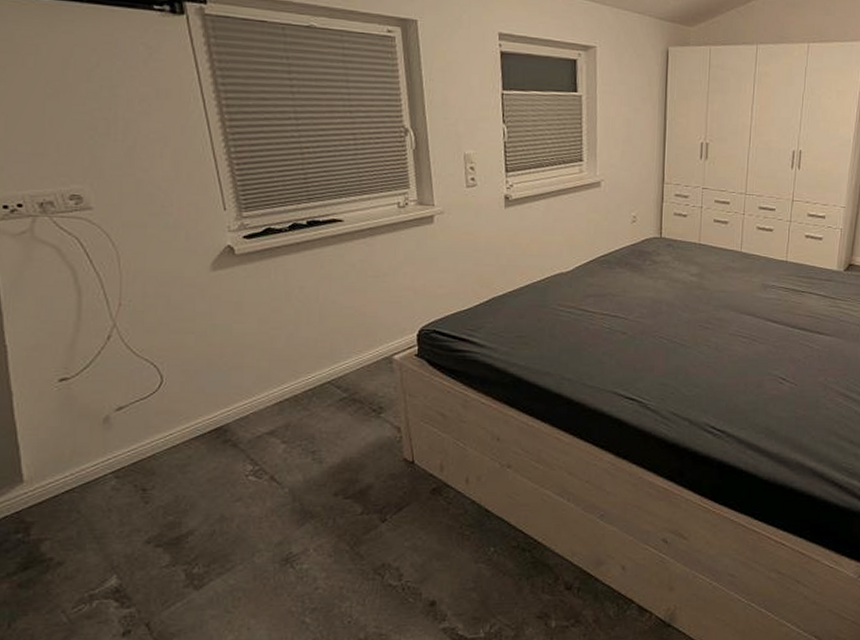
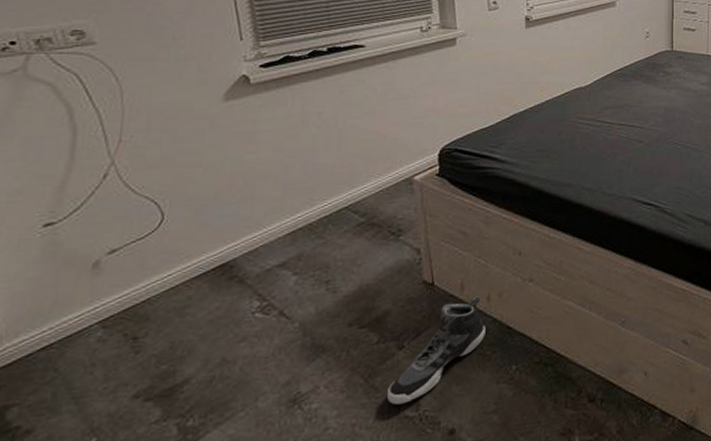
sneaker: none [372,478,464,573] -> present [387,296,486,405]

